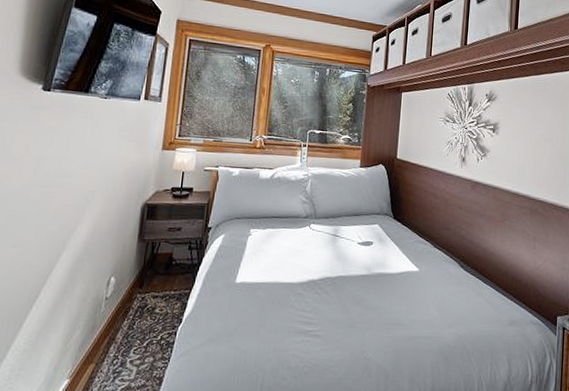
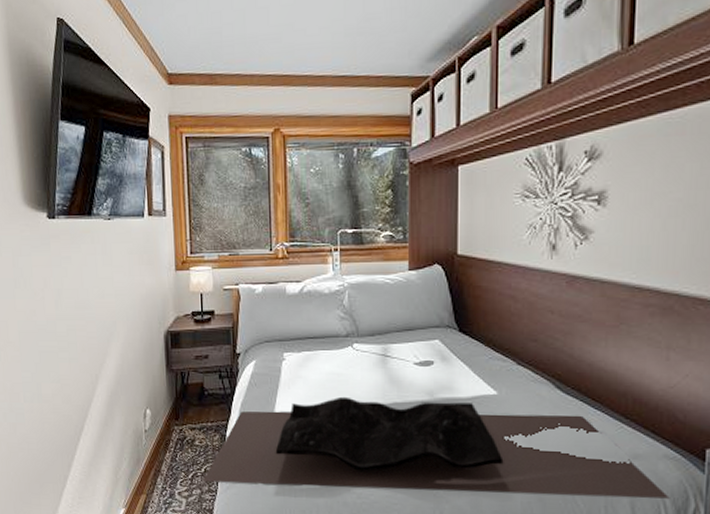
throw blanket: none [157,269,534,357] -> present [202,396,670,499]

